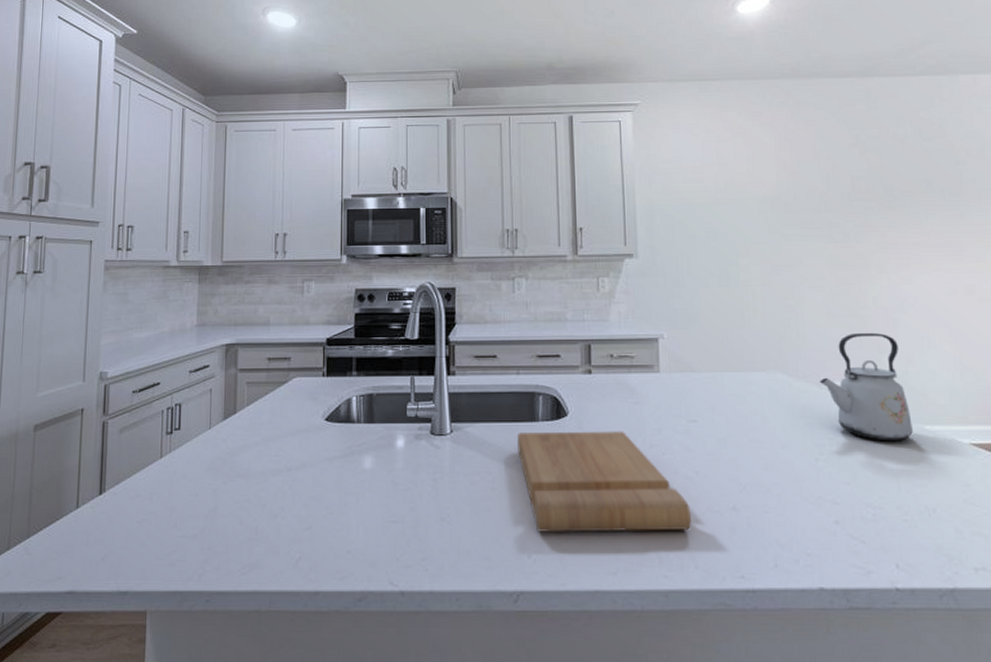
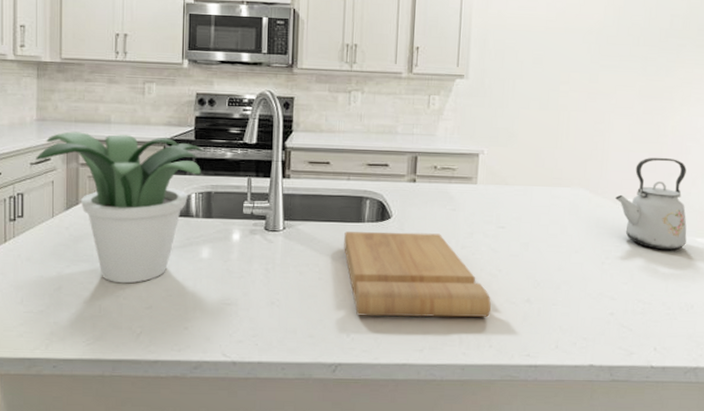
potted plant: none [195,336,364,501] -> present [36,131,204,284]

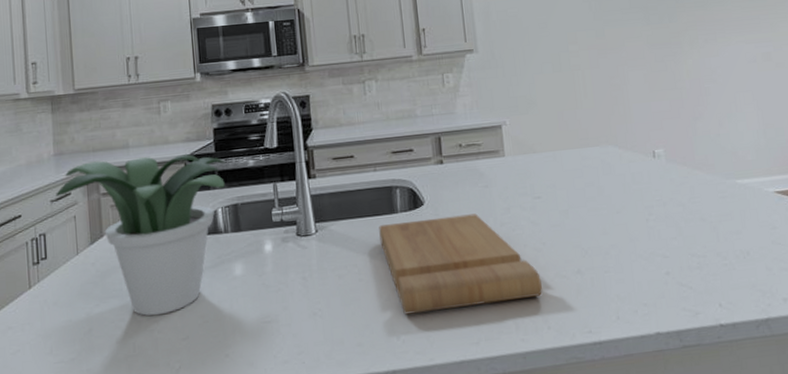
kettle: present [615,157,687,251] -> none [646,102,727,198]

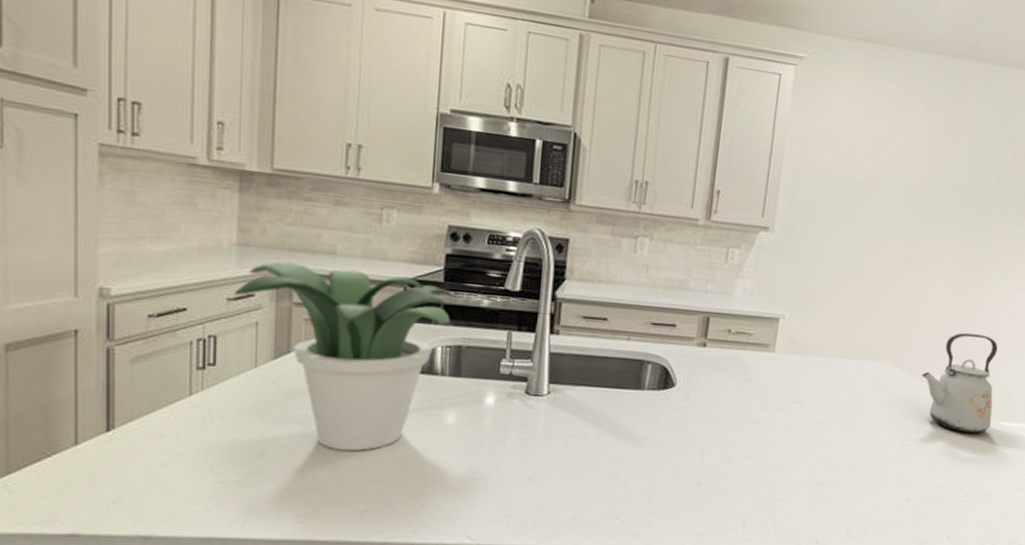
cutting board: present [379,213,542,315] -> none [618,399,781,500]
kettle: none [646,102,727,198] -> present [922,333,998,434]

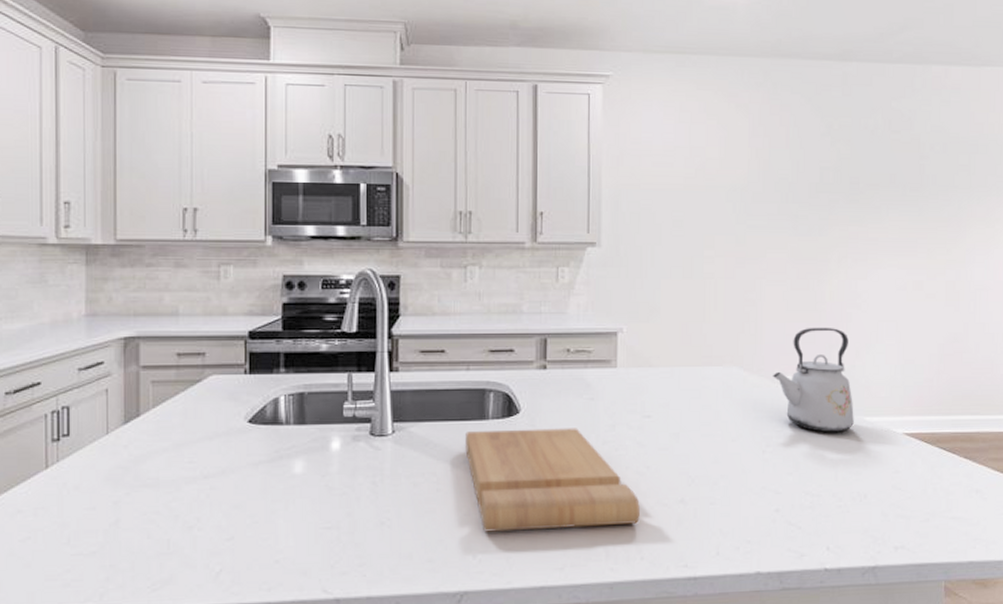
potted plant: present [235,262,455,451] -> none [85,328,294,511]
cutting board: none [618,399,781,500] -> present [465,428,640,532]

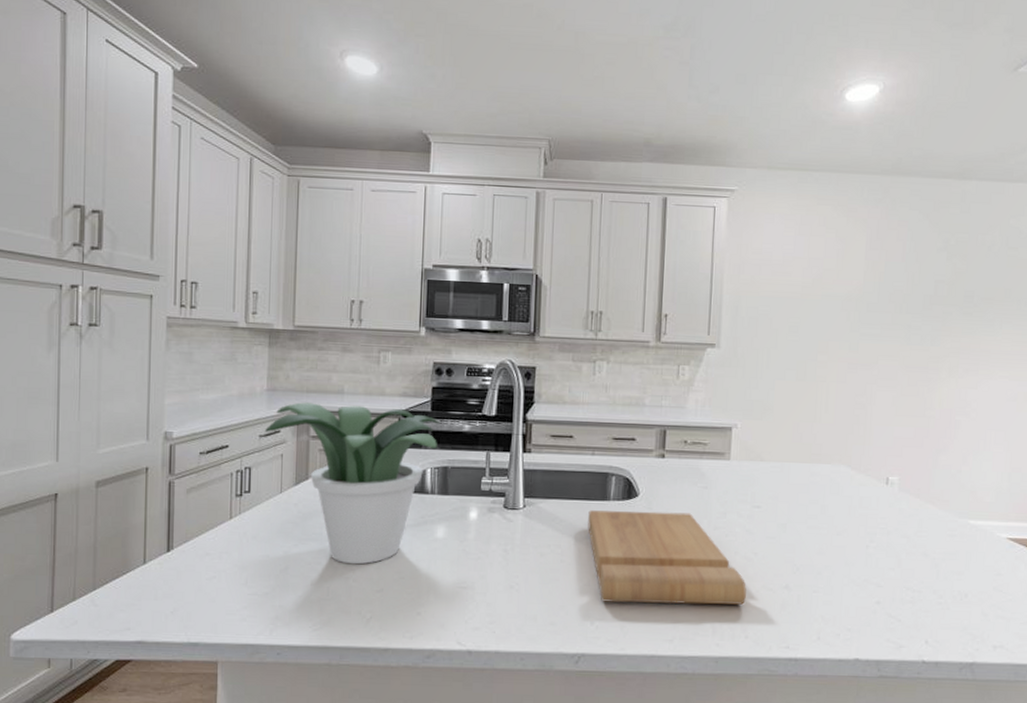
potted plant: none [85,328,294,511] -> present [265,402,441,565]
kettle: present [773,327,854,433] -> none [879,432,958,534]

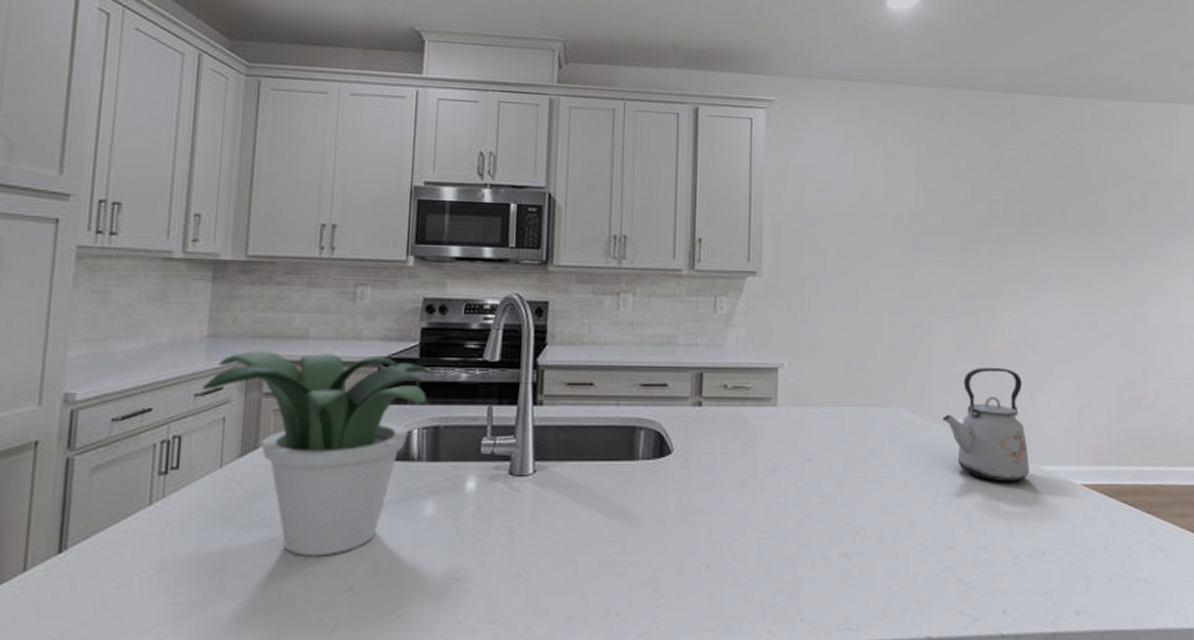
cutting board: present [588,510,746,605] -> none [612,471,800,587]
kettle: none [879,432,958,534] -> present [943,367,1029,483]

